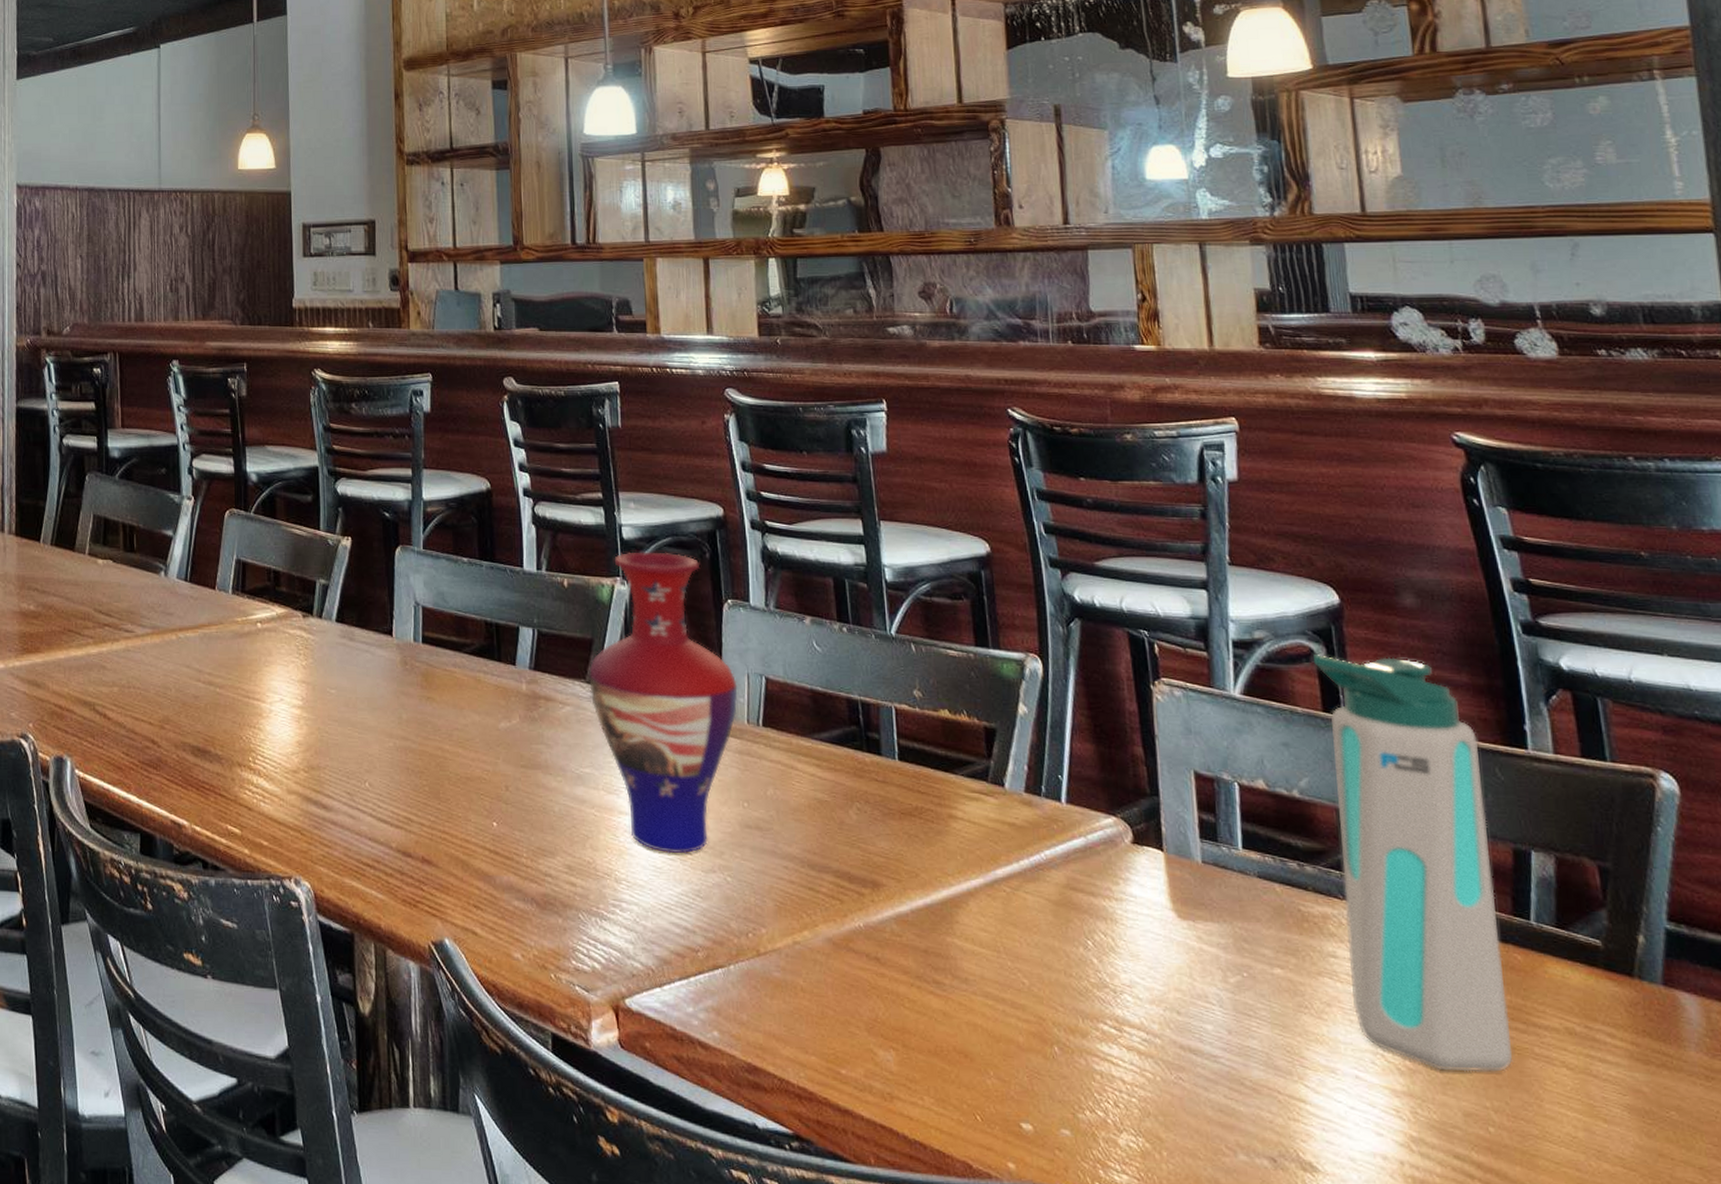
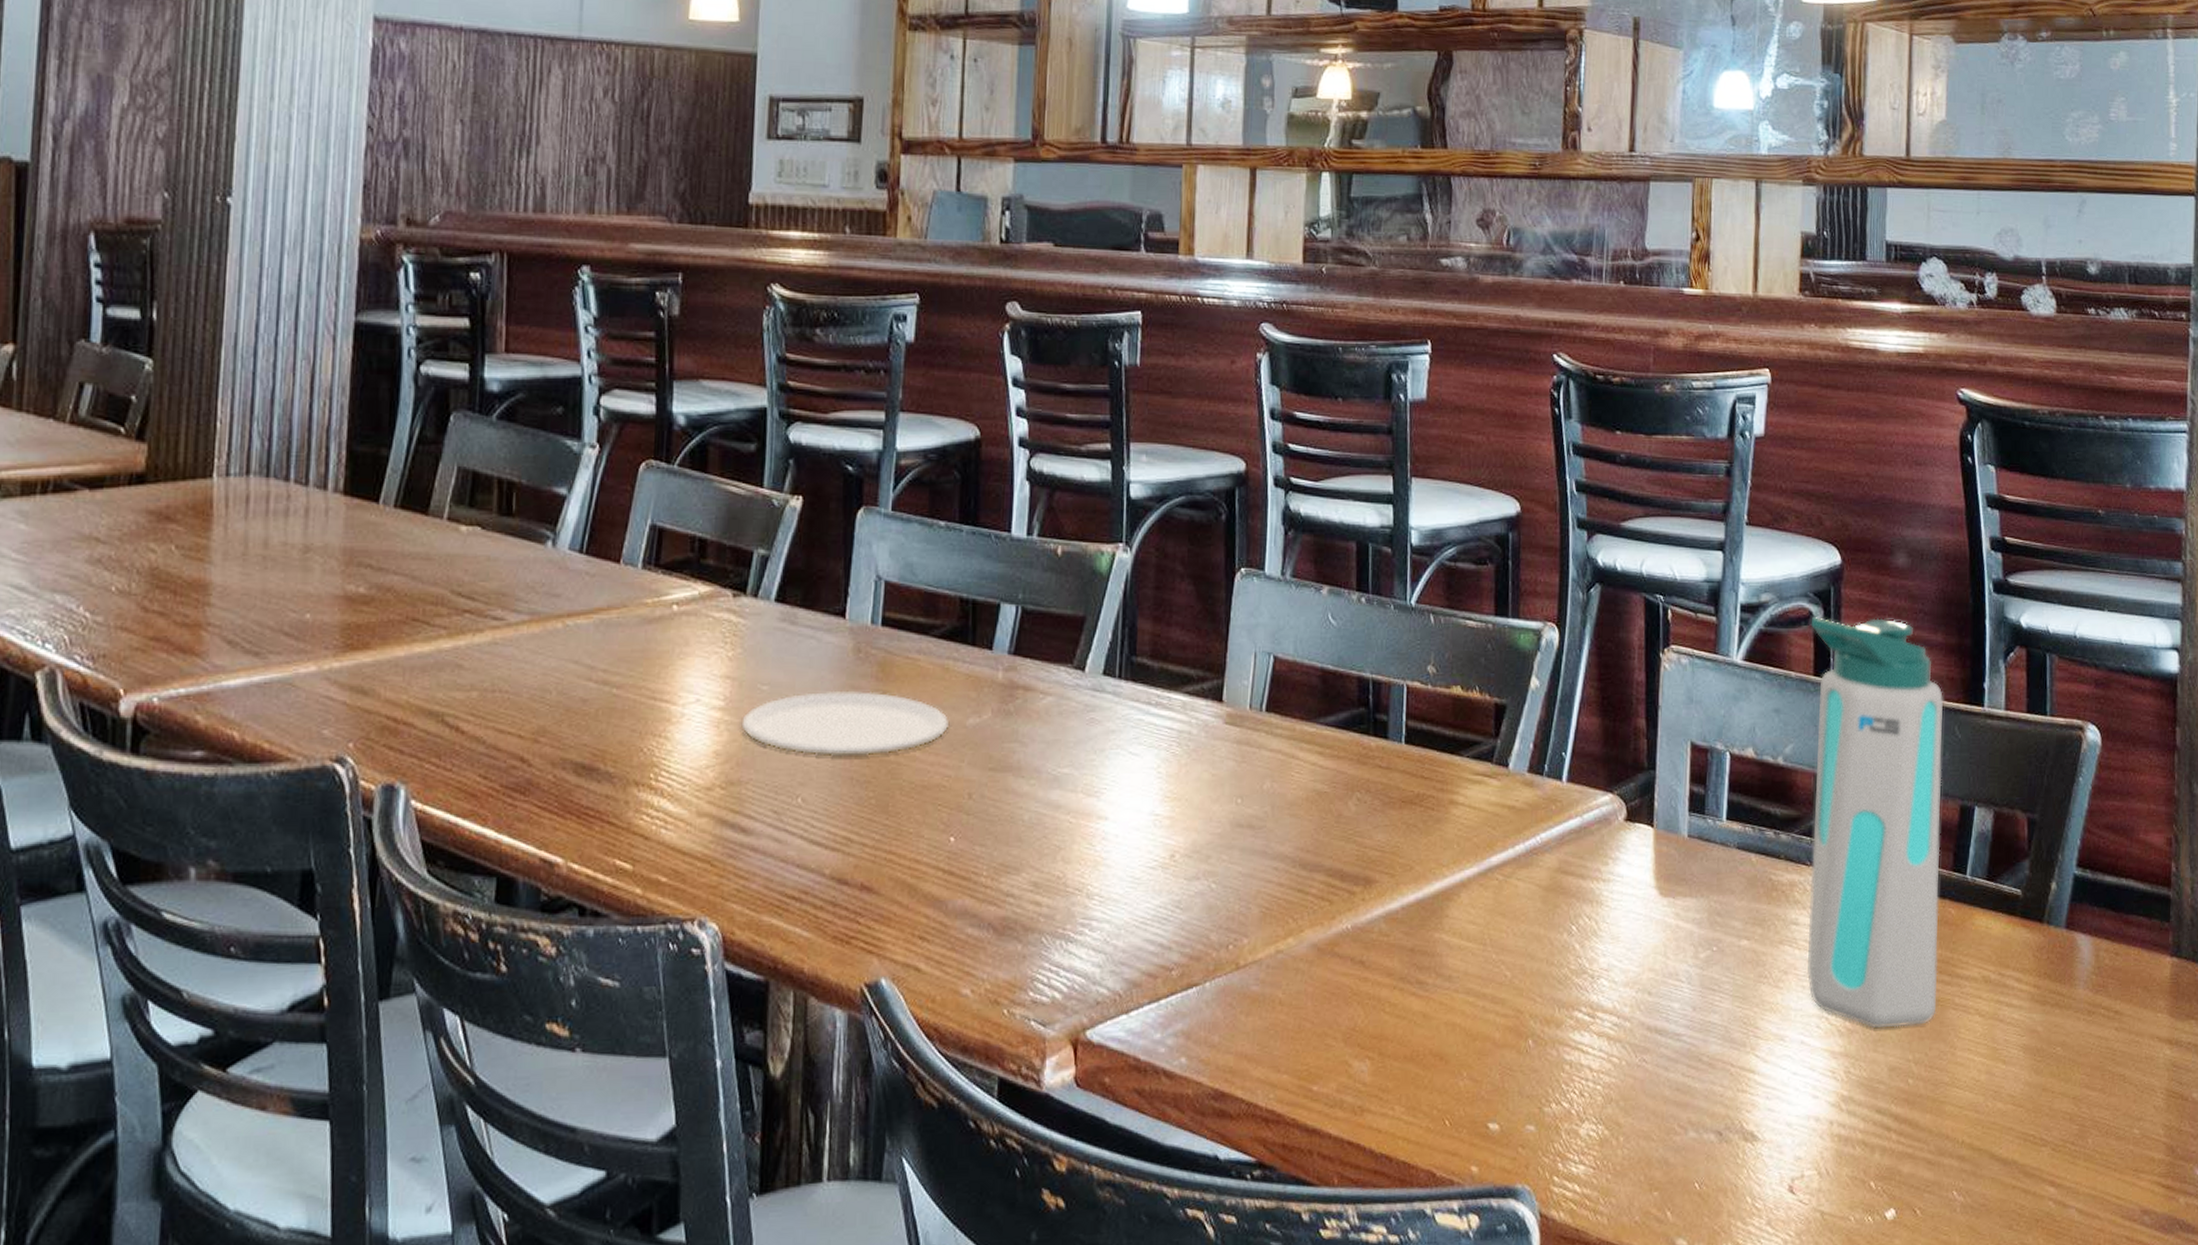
plate: none [317,695,484,751] -> present [741,690,948,757]
vase: present [589,551,738,854] -> none [1076,513,1243,862]

